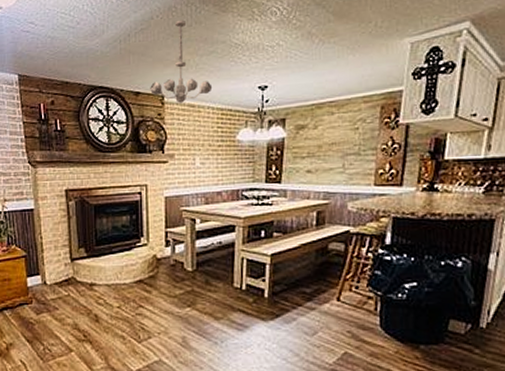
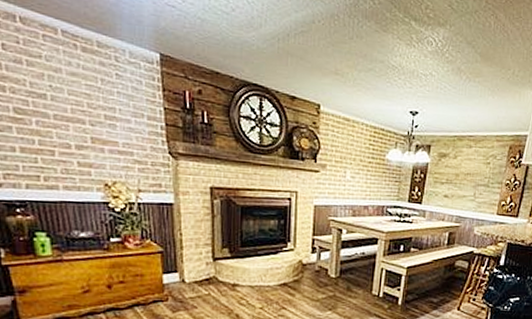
chandelier: present [150,19,213,103] -> none [307,30,368,115]

